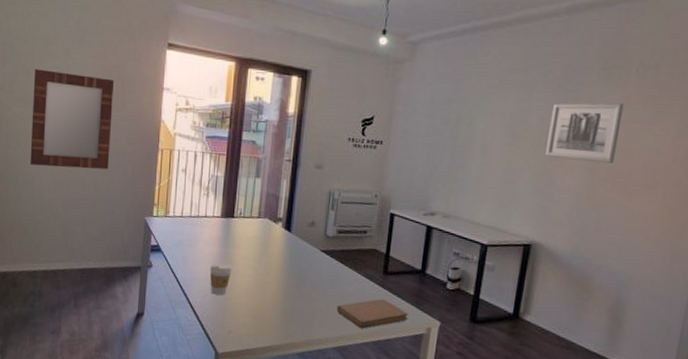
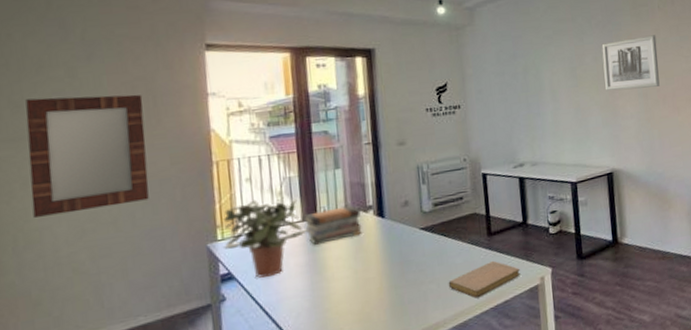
potted plant: none [157,189,225,258] -> present [224,198,308,278]
coffee cup: present [210,262,232,296] -> none [298,270,326,311]
book stack: none [222,211,271,243] -> present [304,204,362,245]

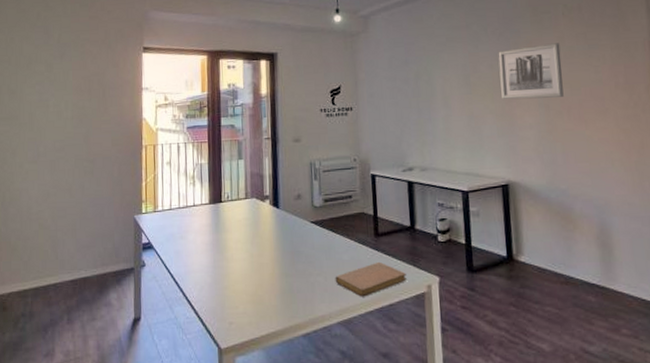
home mirror: present [25,94,149,218] -> none [17,87,96,180]
potted plant: present [224,198,308,278] -> none [146,181,214,250]
book stack: present [304,204,362,245] -> none [211,193,259,226]

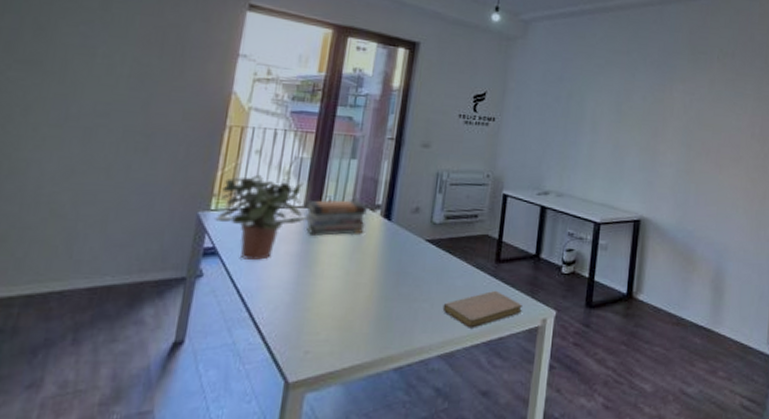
potted plant: none [146,181,214,250] -> present [215,174,308,260]
book stack: none [211,193,259,226] -> present [304,199,367,236]
wall art: present [498,43,564,100] -> none [649,83,710,139]

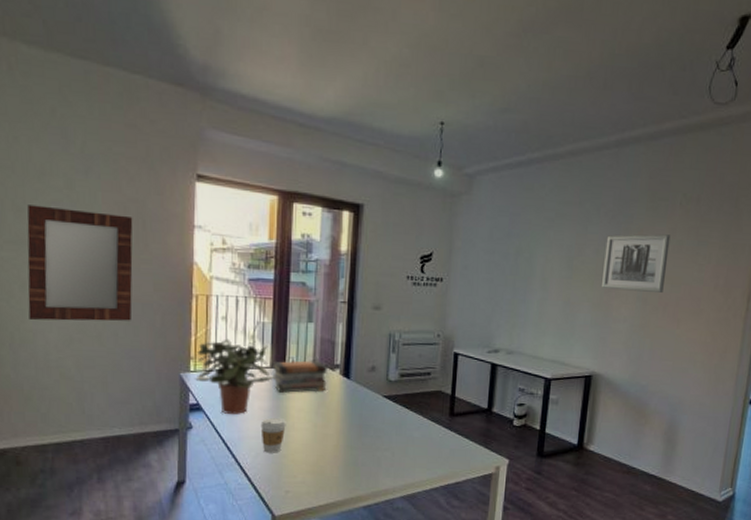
home mirror: none [25,23,172,152] -> present [27,205,133,322]
coffee cup: none [283,263,315,306] -> present [260,417,286,453]
notebook: present [442,290,522,328] -> none [403,441,476,474]
wall art: none [649,83,710,139] -> present [602,234,671,293]

